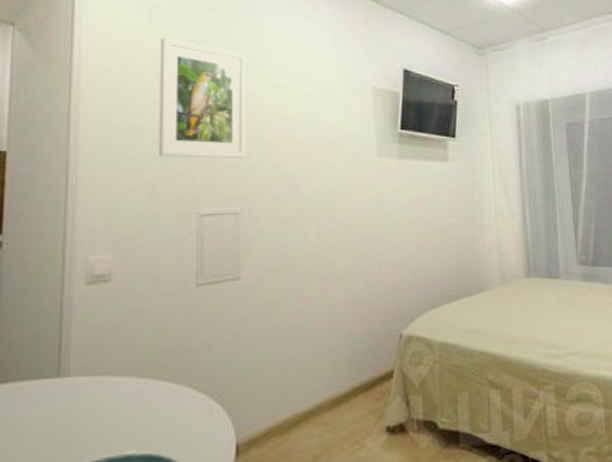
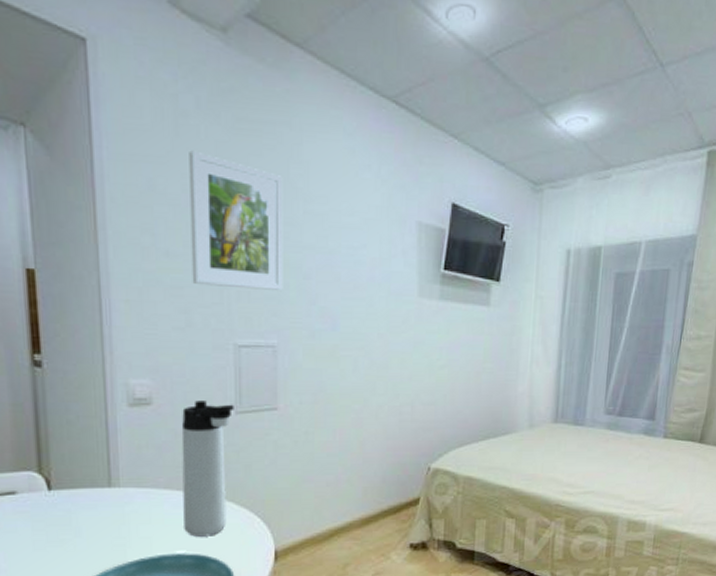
thermos bottle: none [136,274,195,432] -> present [181,400,234,537]

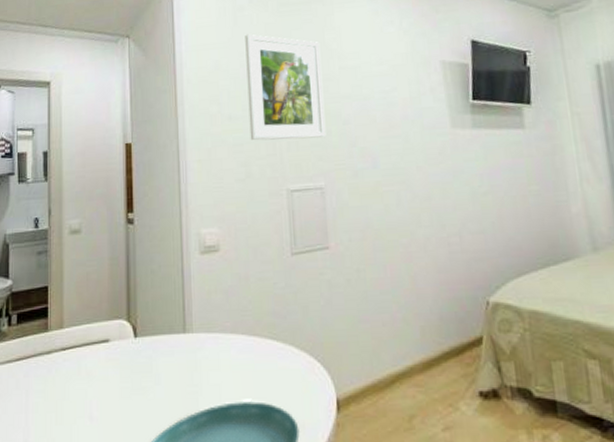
thermos bottle: present [181,400,234,537] -> none [244,244,290,384]

